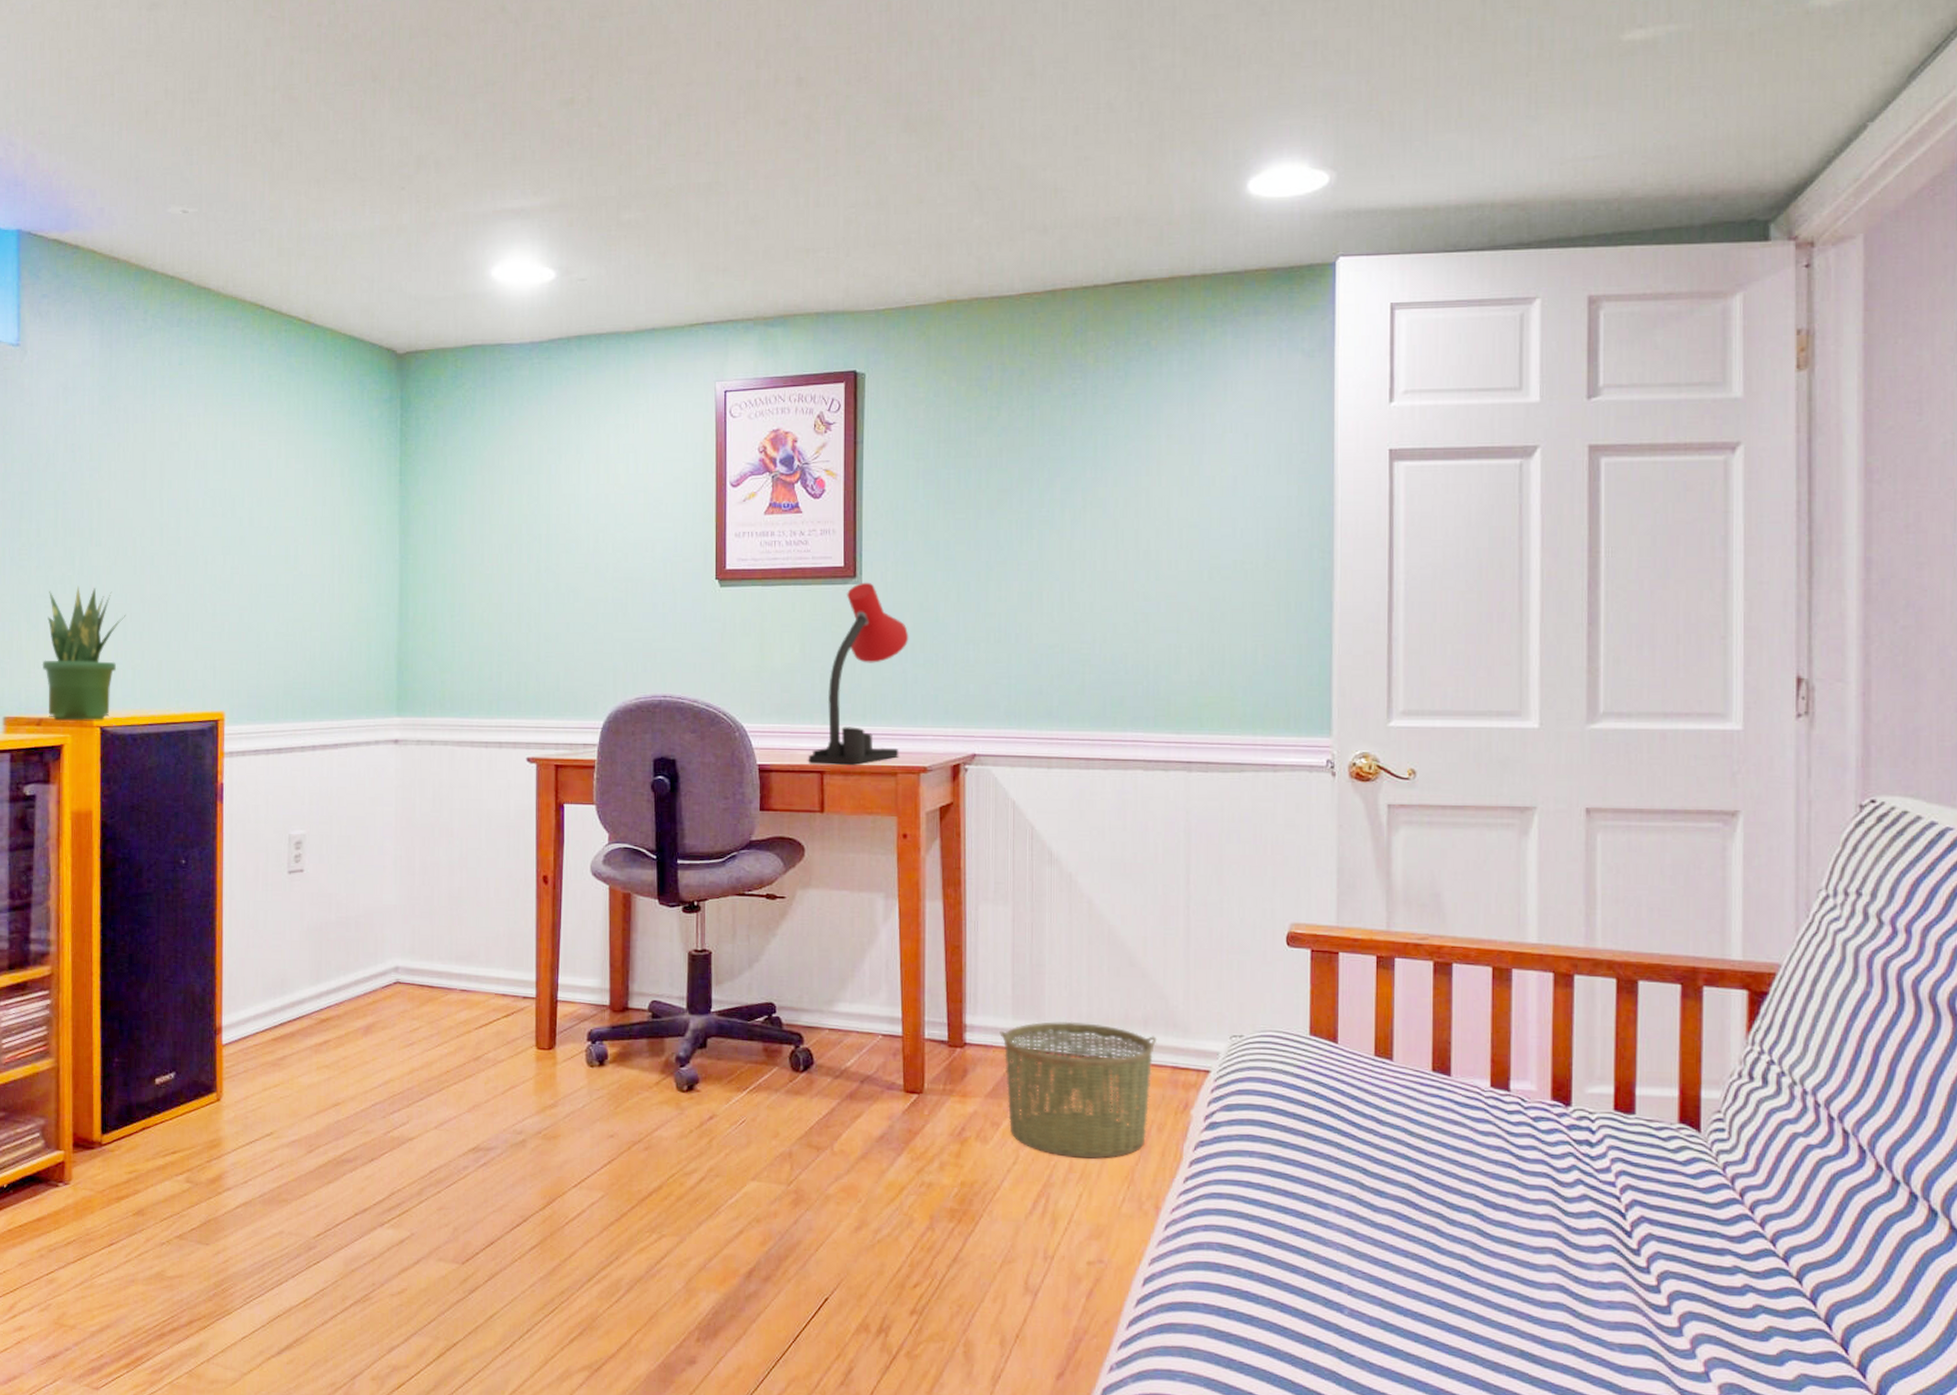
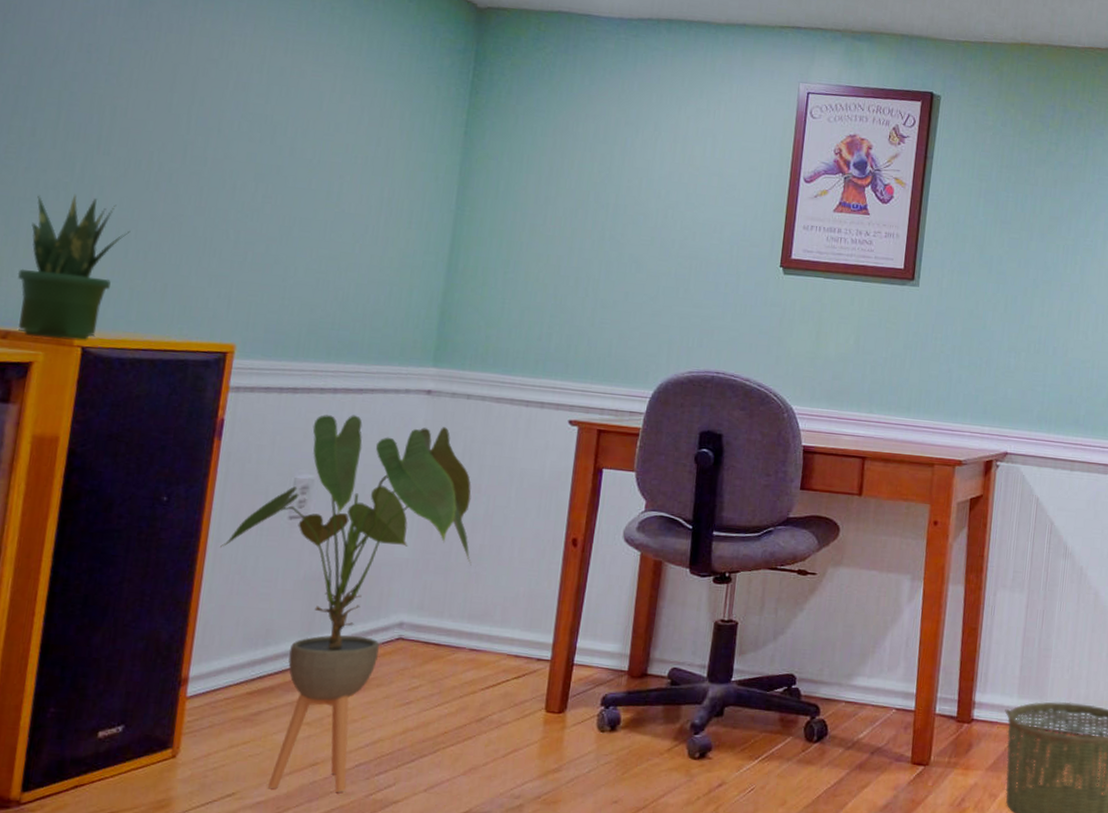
house plant: none [234,770,453,1131] -> present [220,415,472,792]
desk lamp: present [808,582,909,766] -> none [851,285,958,455]

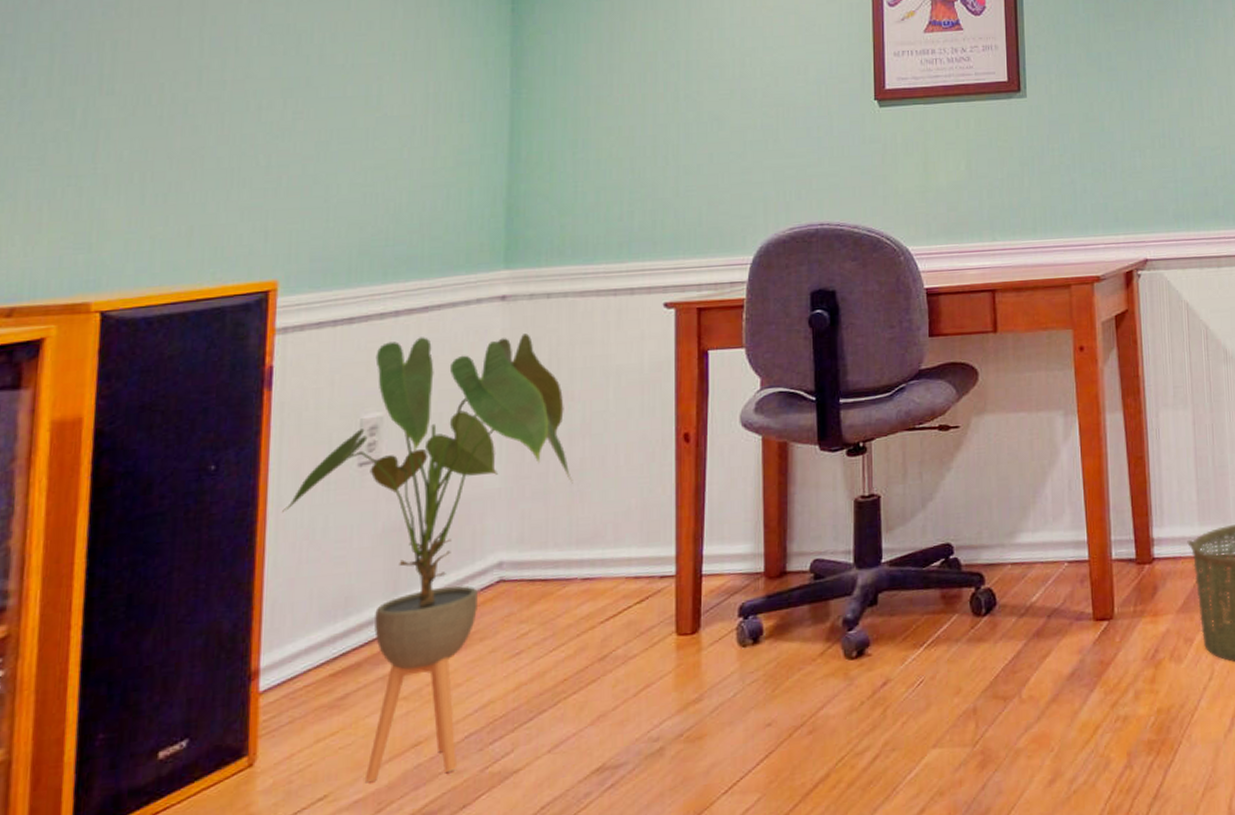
planter: present [17,194,131,341] -> none [18,143,146,310]

